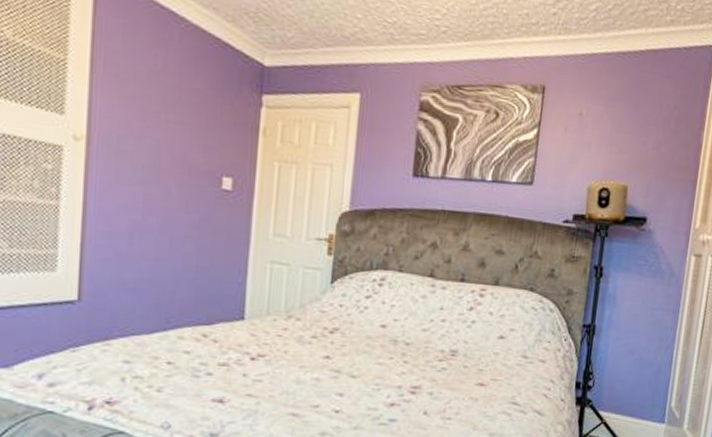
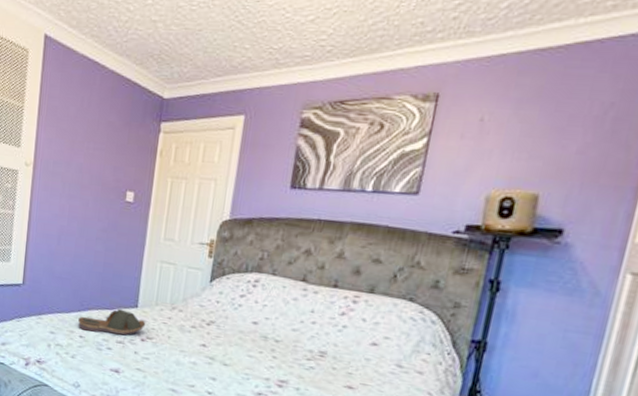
slipper: none [164,323,256,356] -> present [78,309,146,336]

